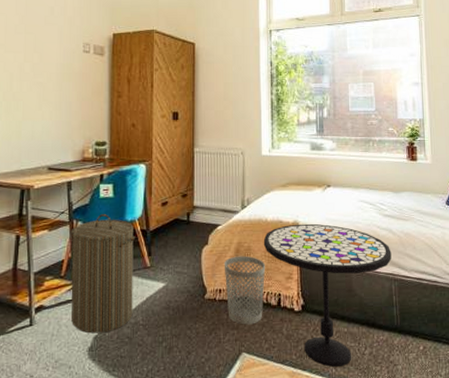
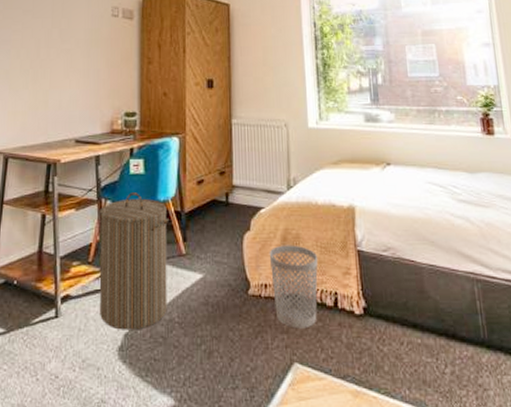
side table: present [263,223,392,367] -> none [314,208,471,389]

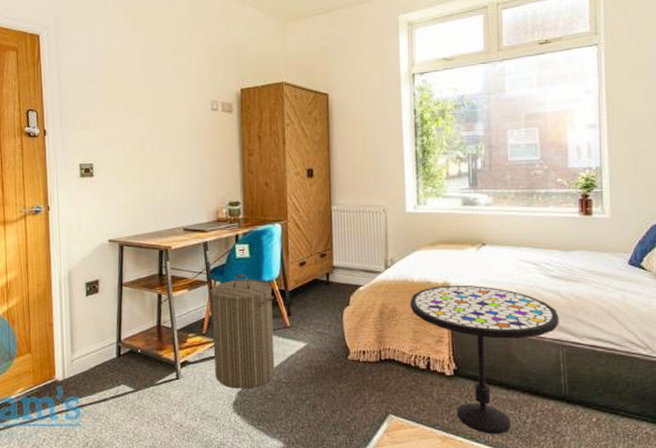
wastebasket: present [269,245,318,329] -> none [367,317,413,387]
side table: none [314,208,471,389] -> present [410,285,559,435]

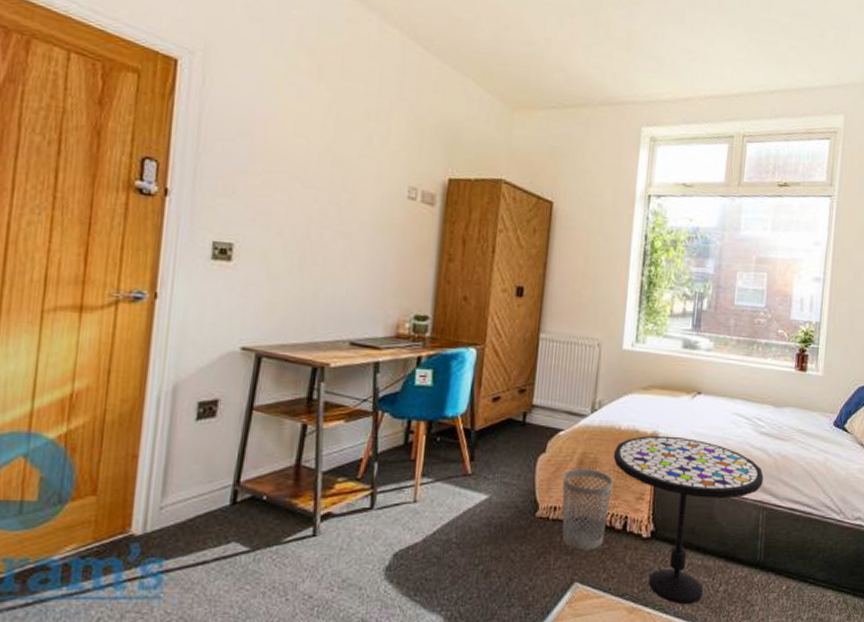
laundry hamper: present [209,274,275,389] -> none [366,406,457,550]
wastebasket: none [367,317,413,387] -> present [562,468,614,550]

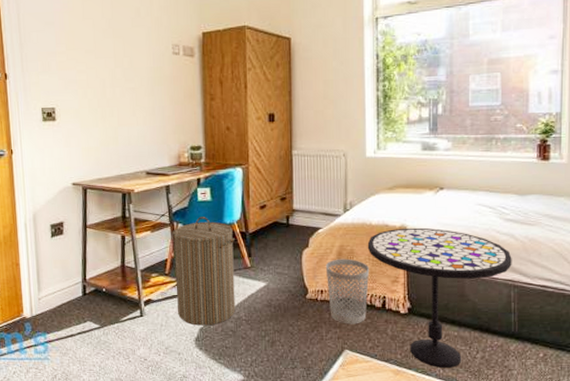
laundry hamper: none [366,406,457,550] -> present [172,217,236,326]

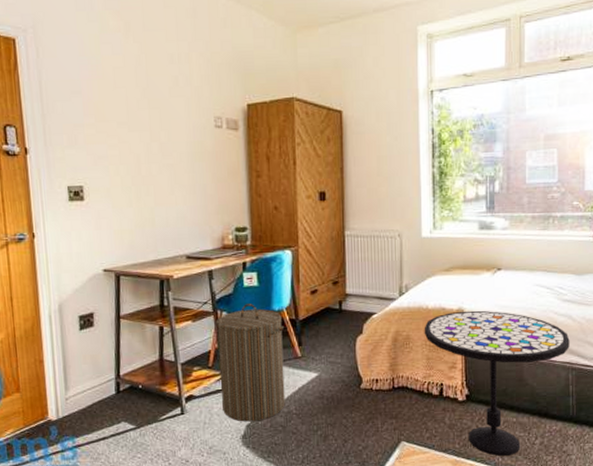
wastebasket: present [325,259,370,324] -> none [380,345,427,414]

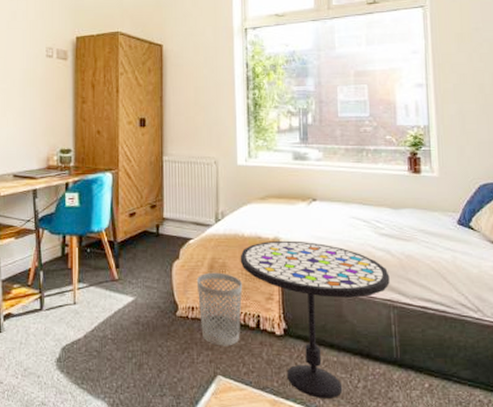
laundry hamper: present [215,304,285,422] -> none [37,223,103,345]
wastebasket: none [380,345,427,414] -> present [196,272,243,346]

